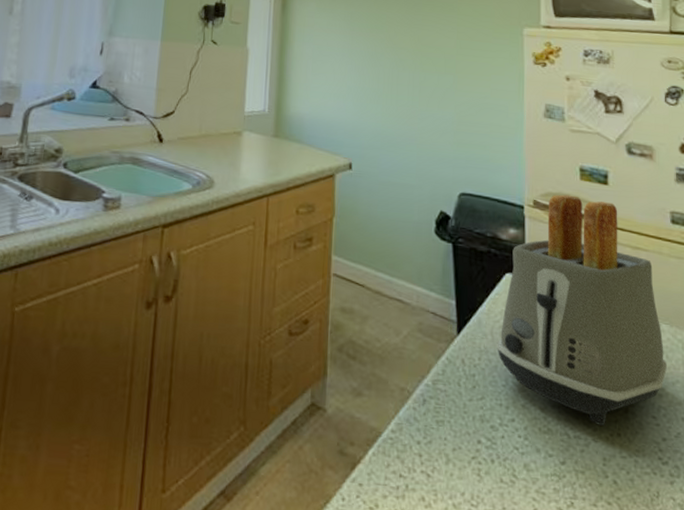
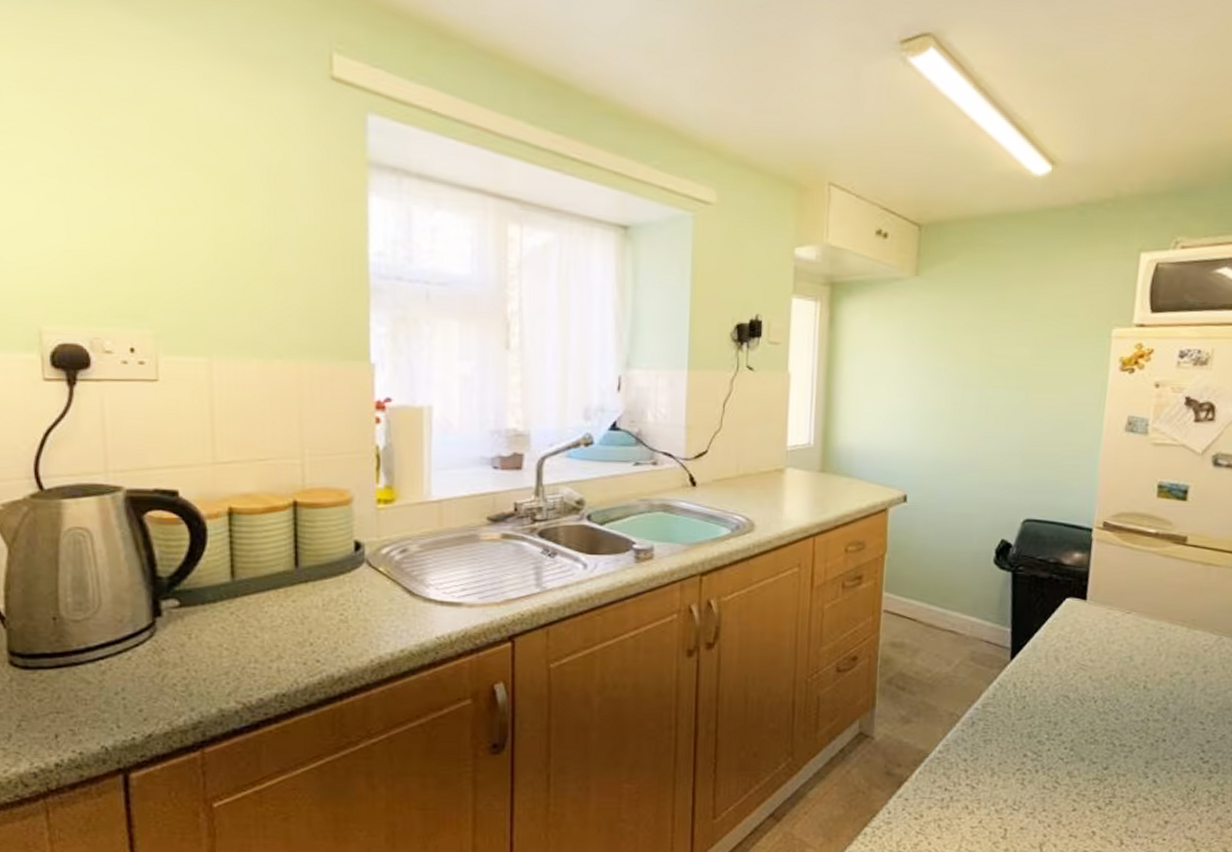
toaster: present [497,194,667,426] -> none [1050,514,1222,733]

